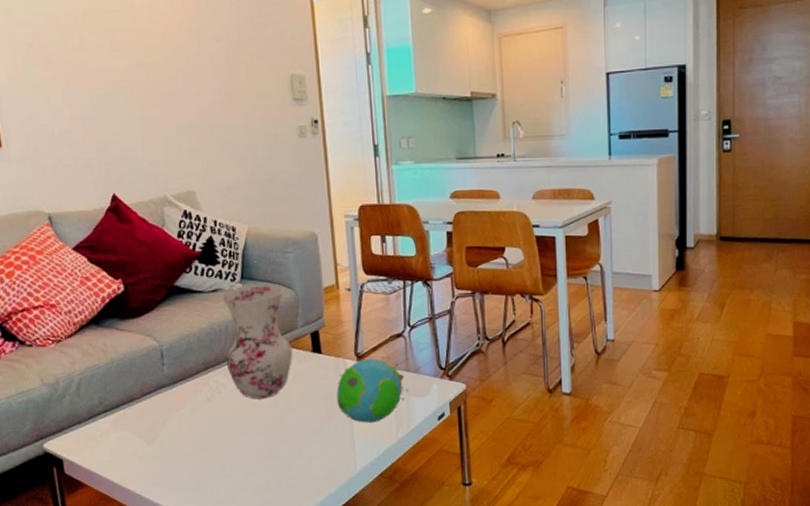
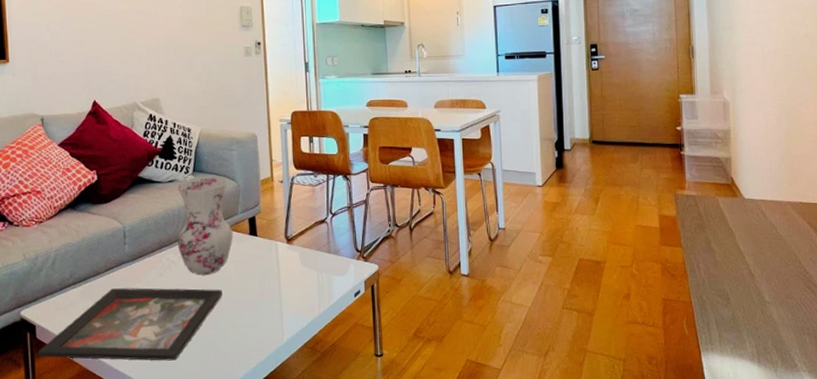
decorative tray: none [67,414,283,496] -> present [37,288,222,361]
decorative ball: present [336,356,409,423] -> none [269,240,330,298]

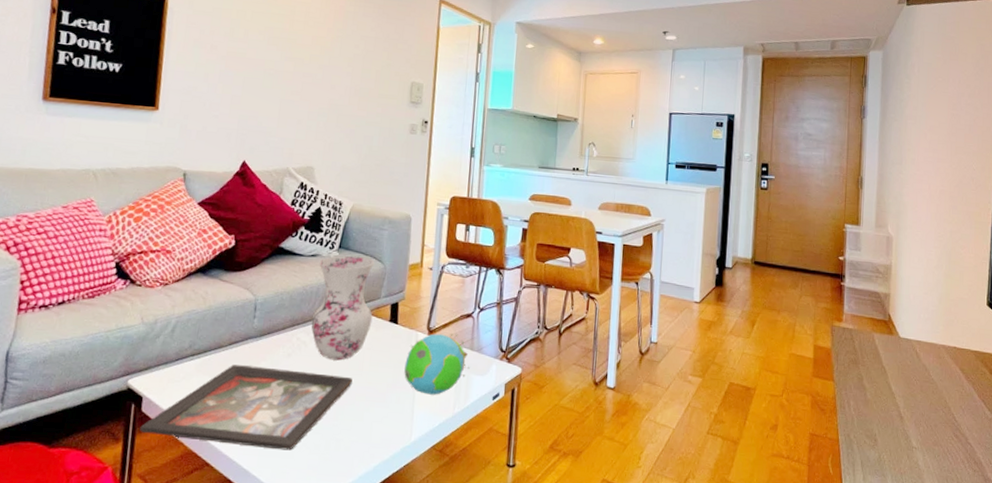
decorative ball: none [269,240,330,298] -> present [404,334,470,395]

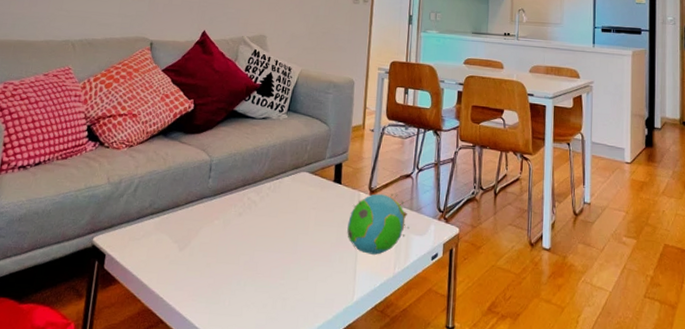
decorative tray: present [140,365,353,451] -> none [101,223,299,309]
vase: present [311,255,375,361] -> none [261,118,320,220]

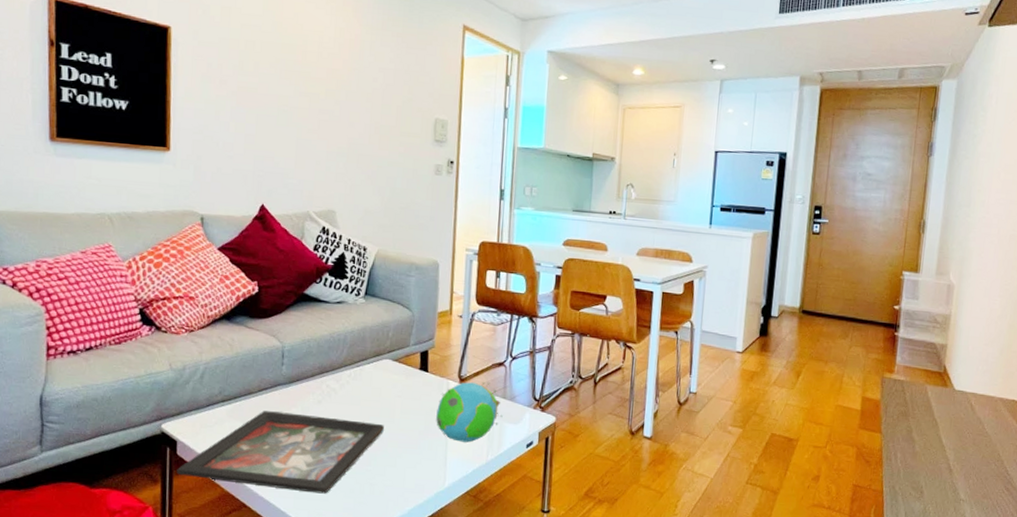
decorative tray: none [101,223,299,309] -> present [176,411,384,494]

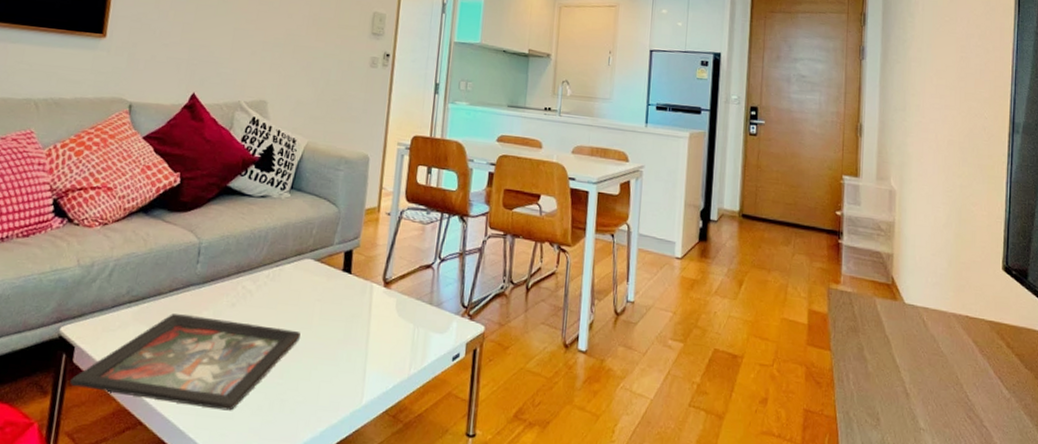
decorative ball: present [436,382,503,443] -> none [356,285,428,354]

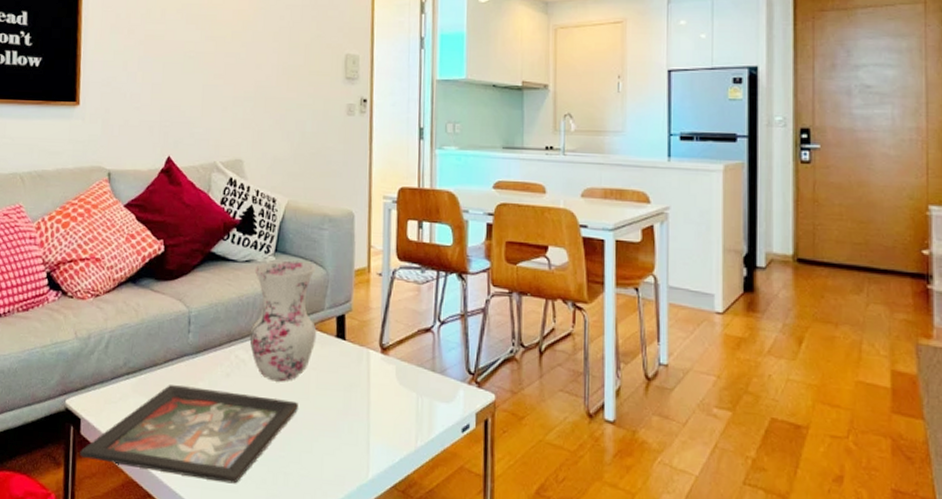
vase: none [258,197,329,313] -> present [249,260,317,382]

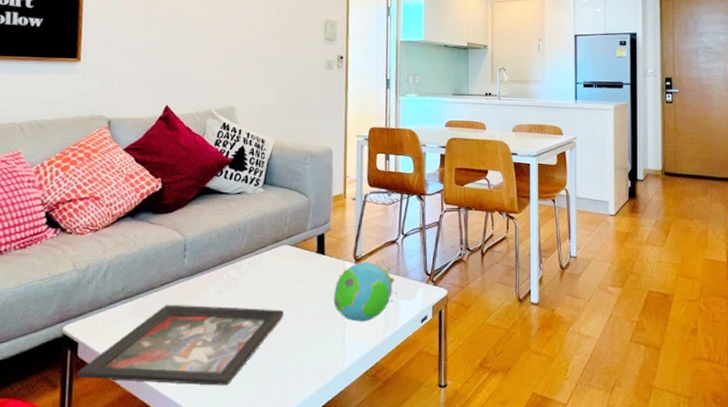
vase: present [249,260,317,382] -> none [240,191,300,294]
decorative ball: none [356,351,432,425] -> present [334,261,397,322]

